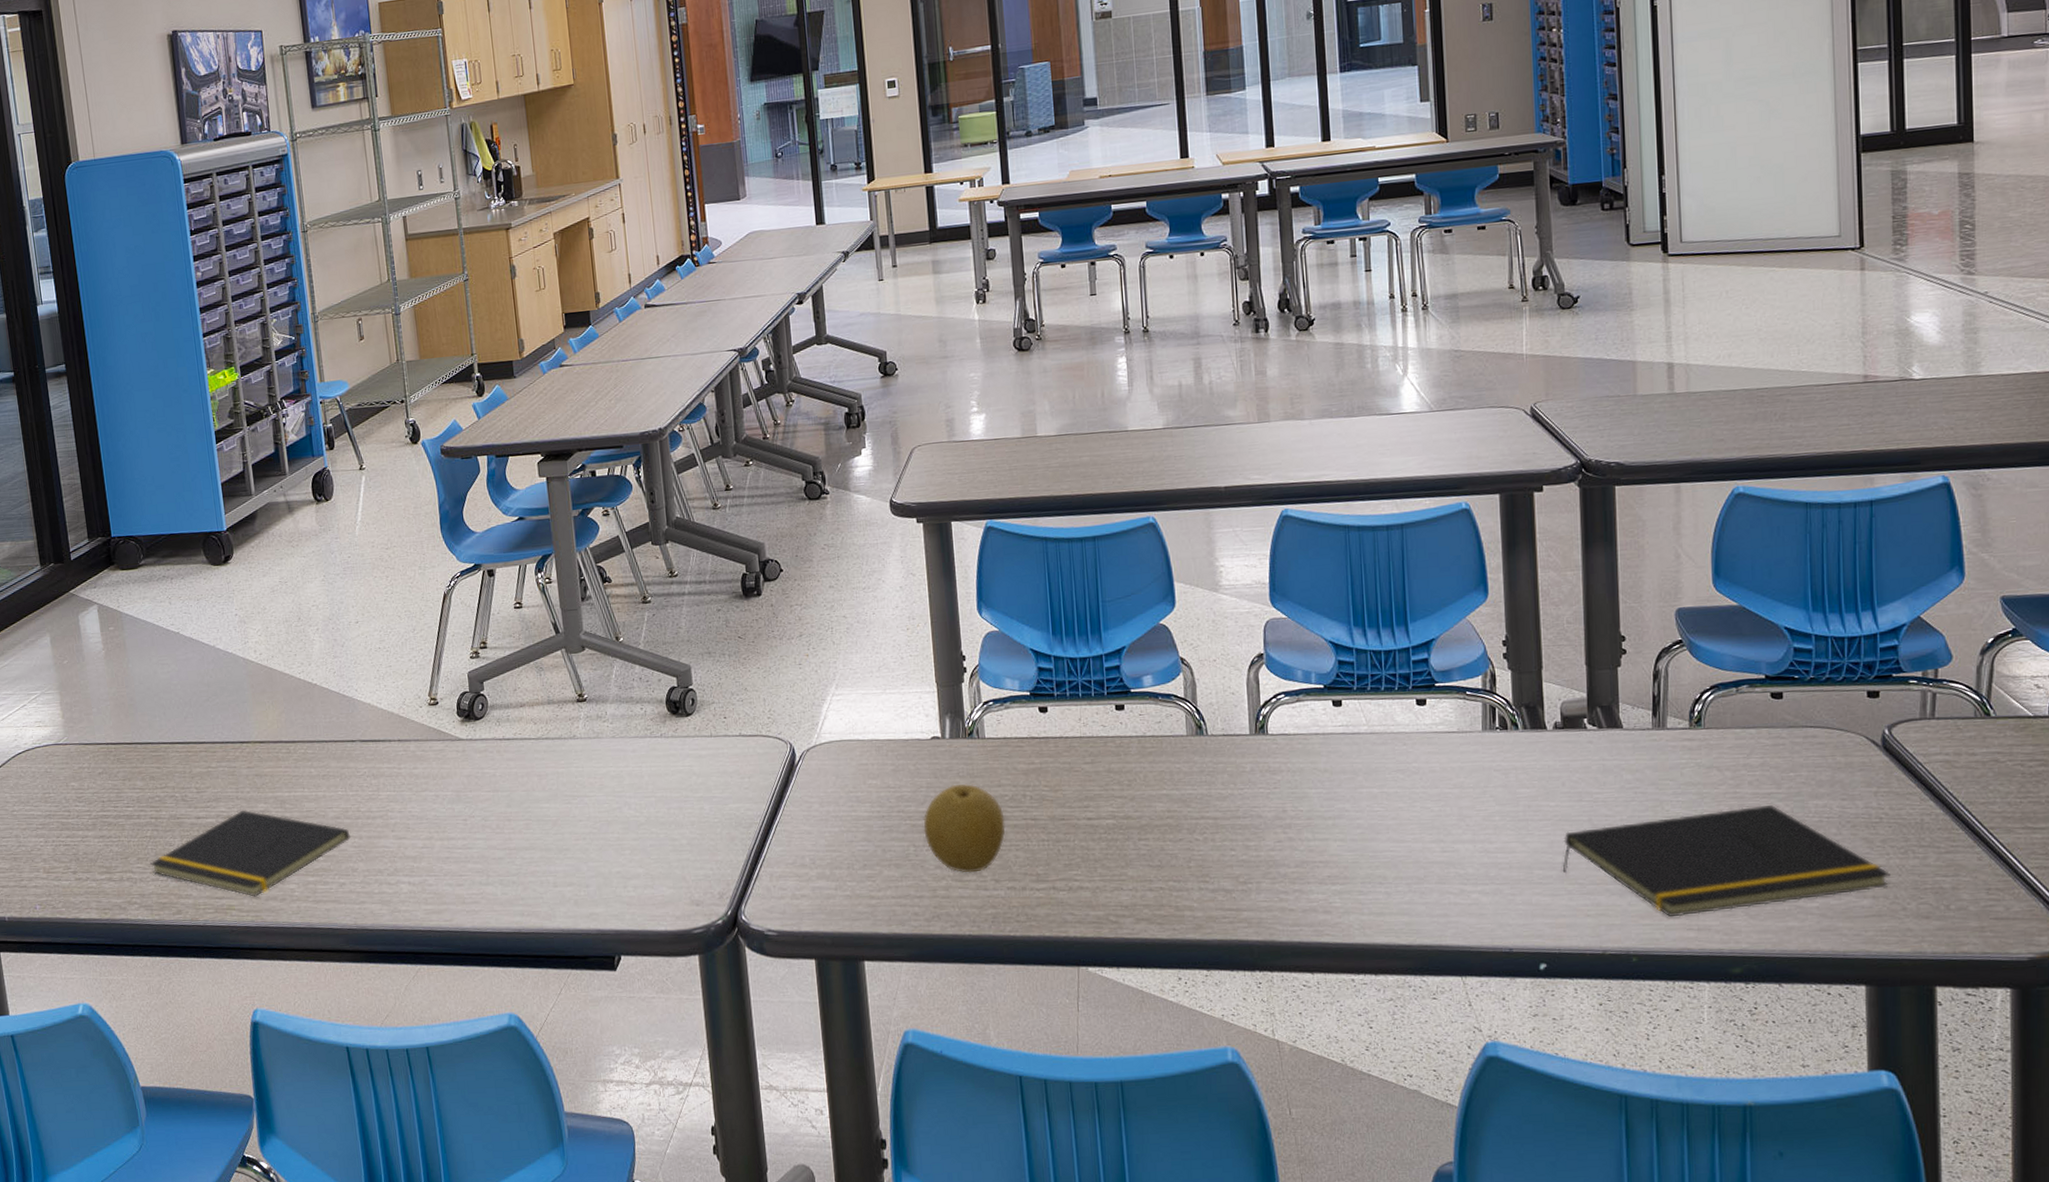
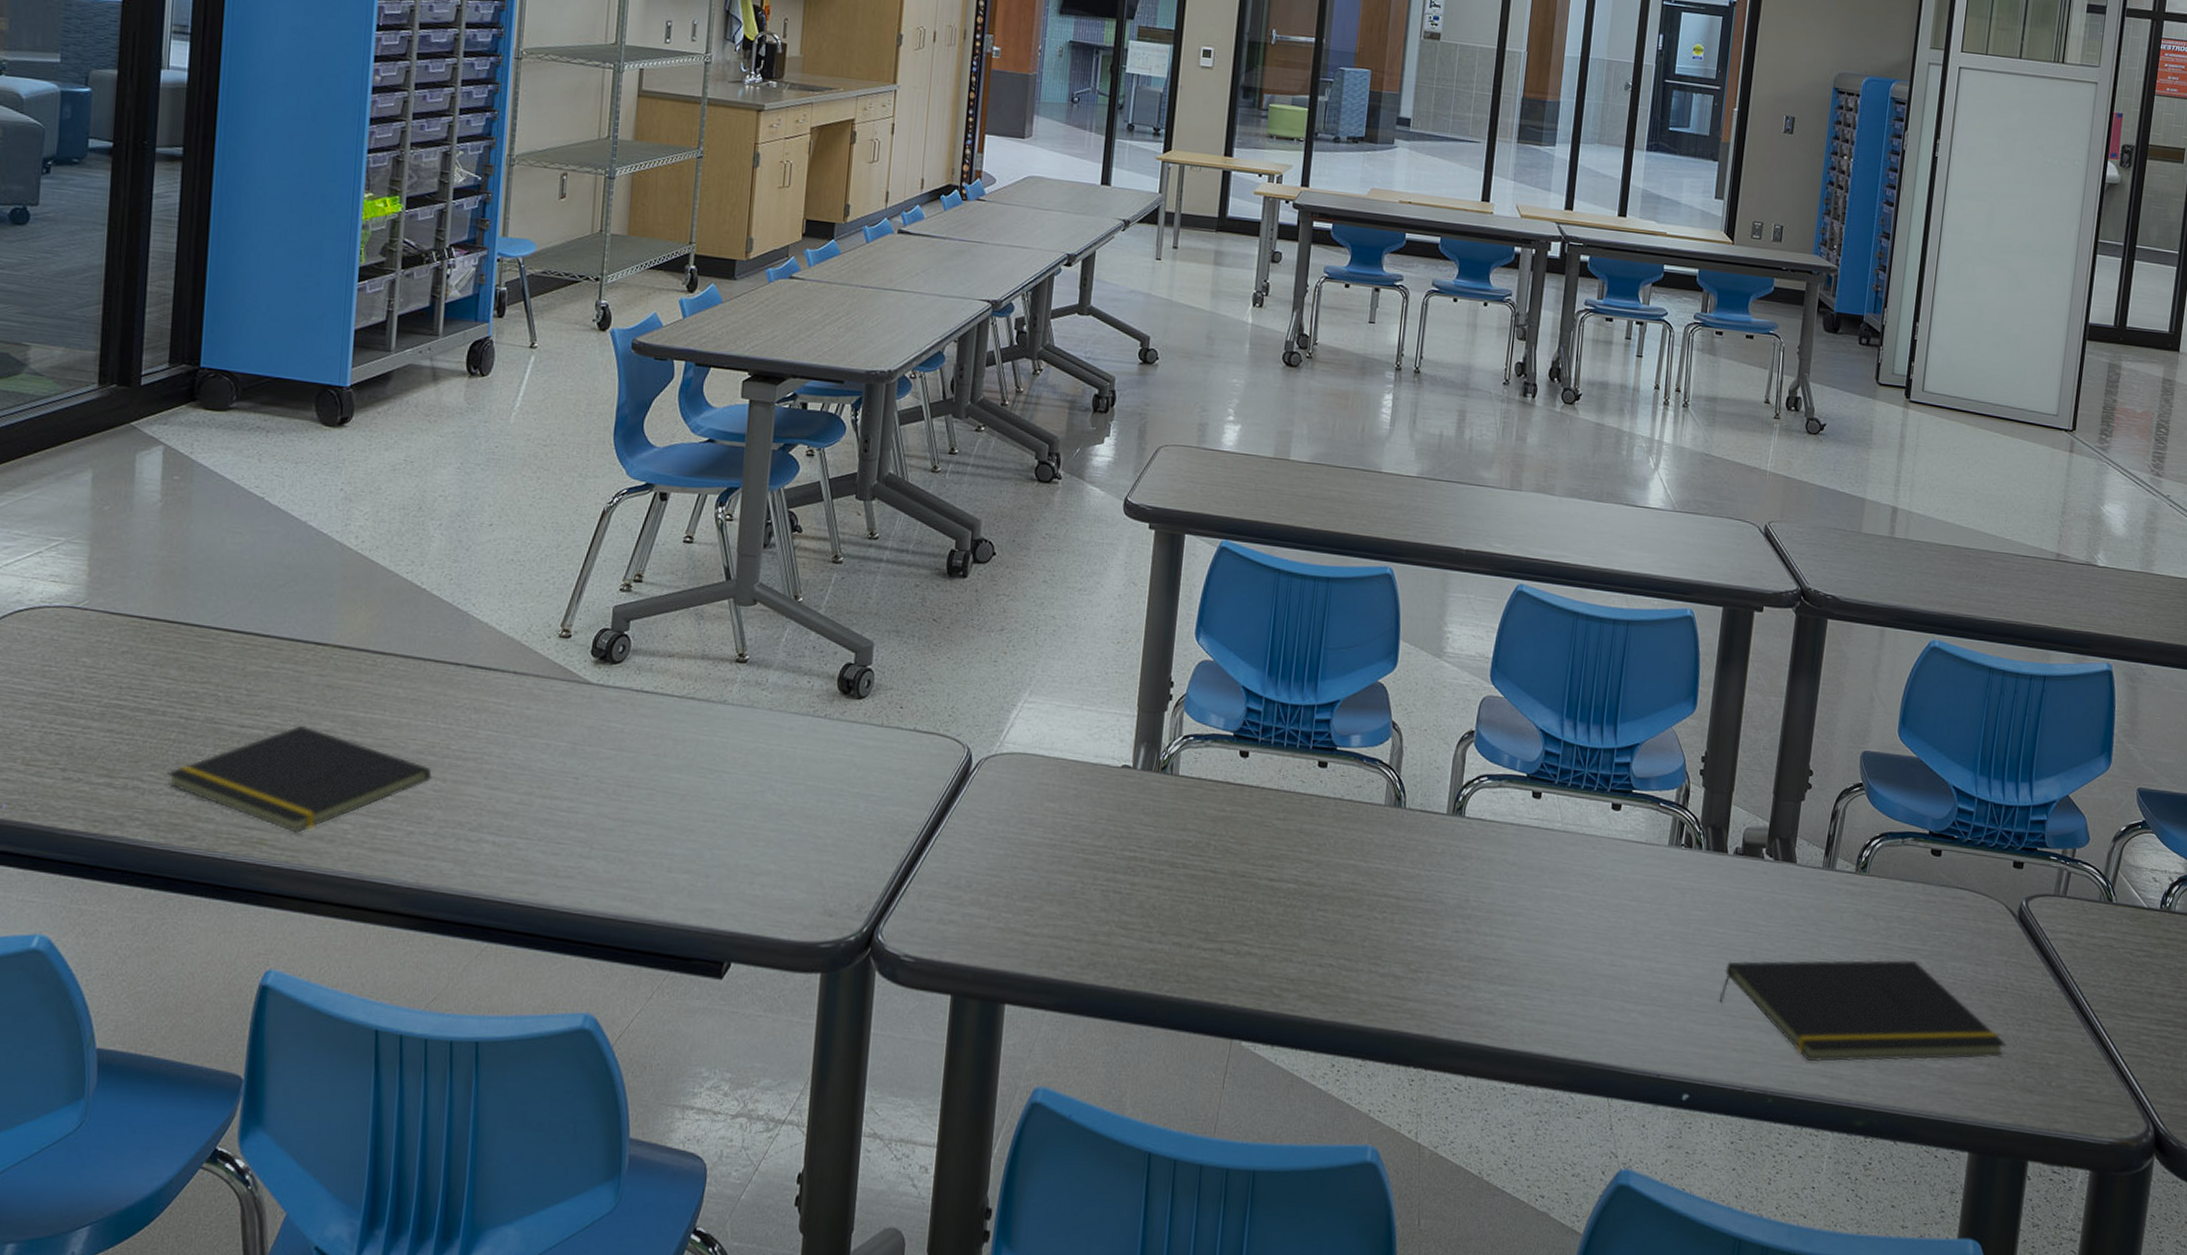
fruit: present [923,783,1006,873] -> none [1095,821,1184,921]

